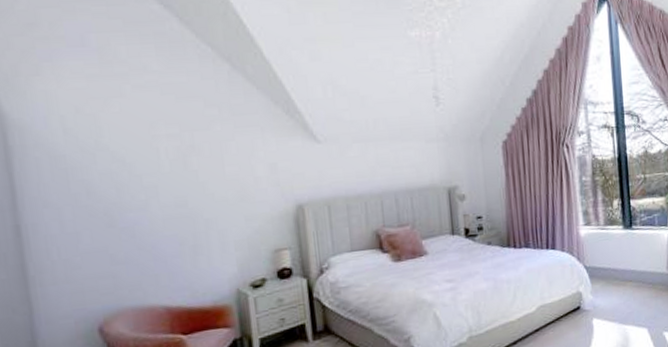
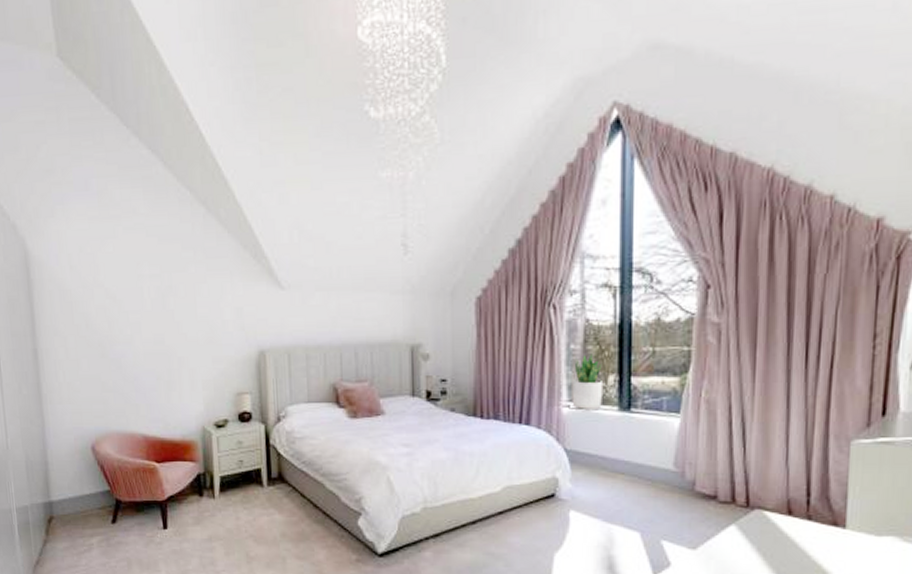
planter: none [586,183,611,231] -> present [572,354,602,411]

